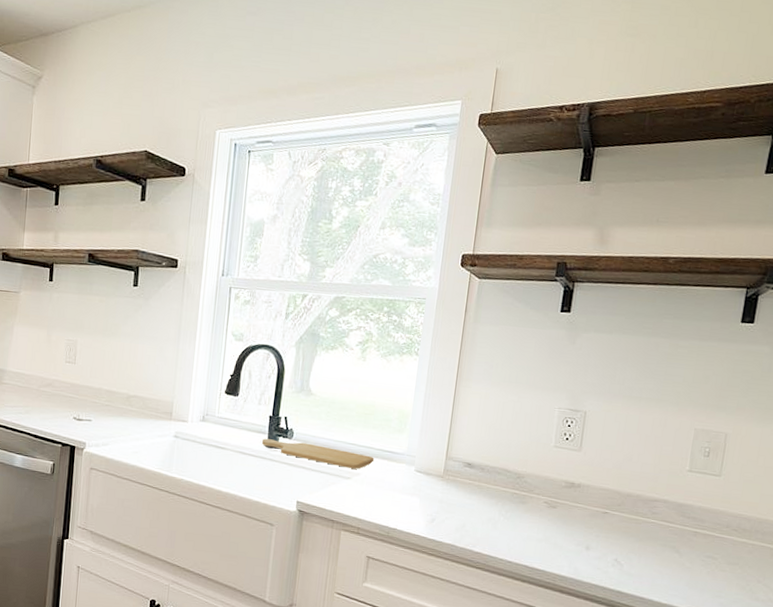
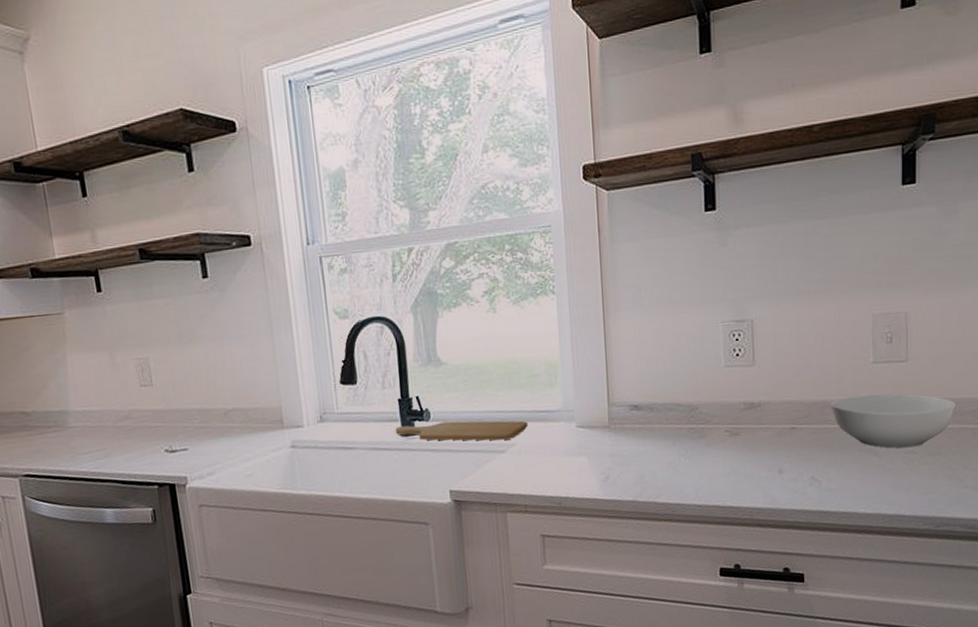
bowl: none [643,495,759,554] -> present [830,394,955,449]

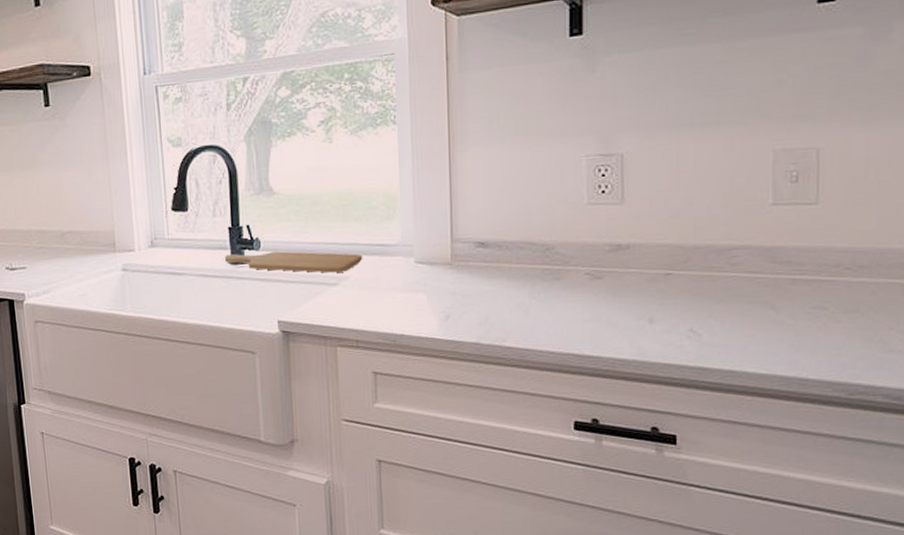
bowl: present [830,394,955,449] -> none [716,240,881,303]

